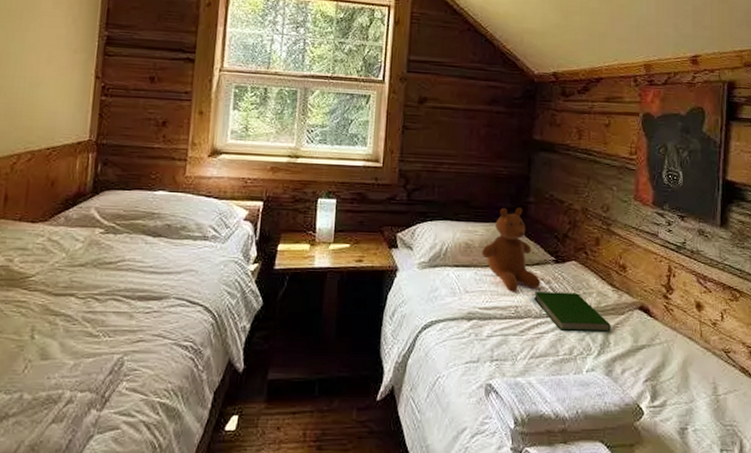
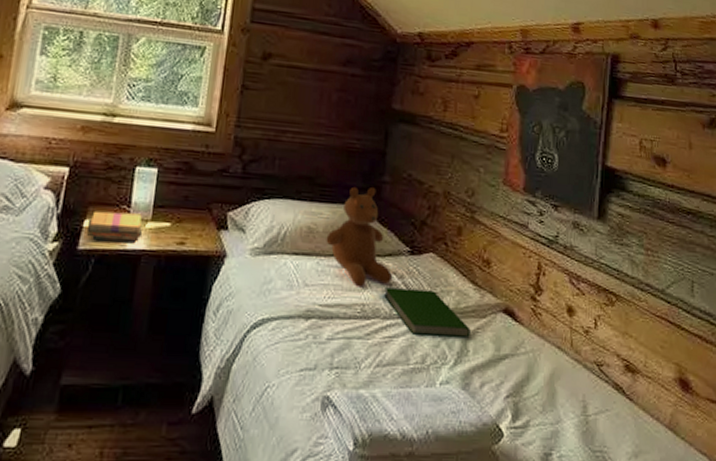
books: none [280,236,327,262] -> present [85,210,143,242]

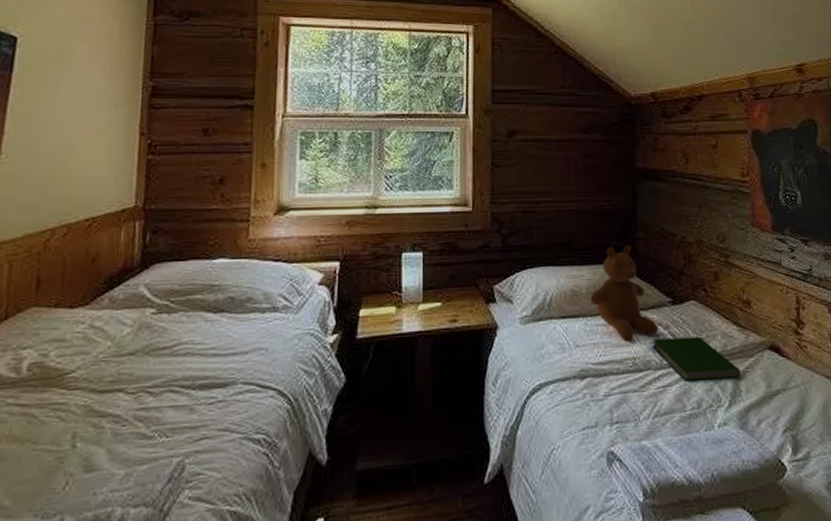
books: present [85,210,143,242] -> none [363,297,416,329]

